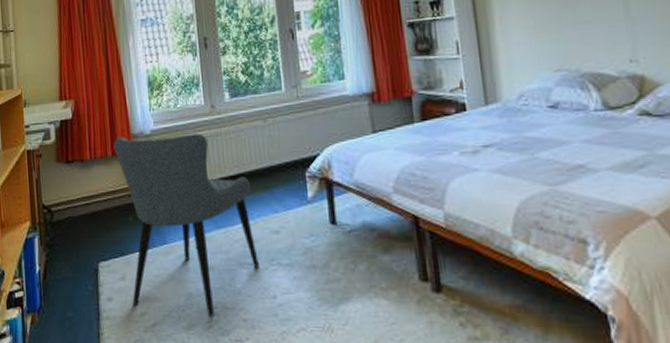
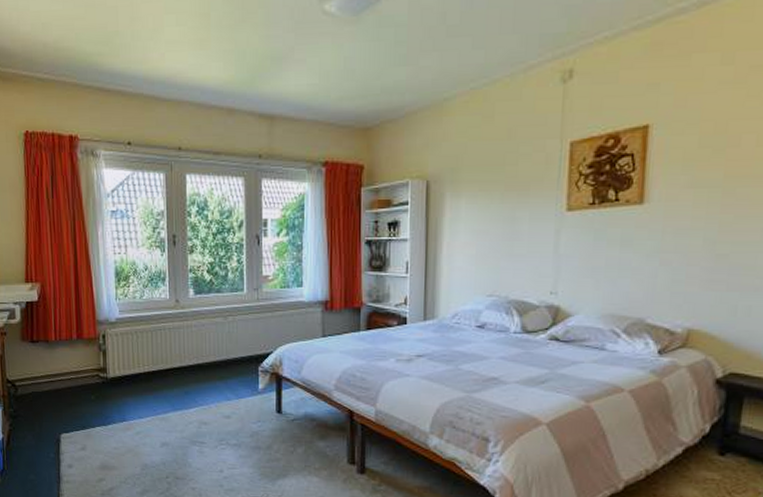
chair: present [113,133,259,317] -> none [78,322,210,485]

